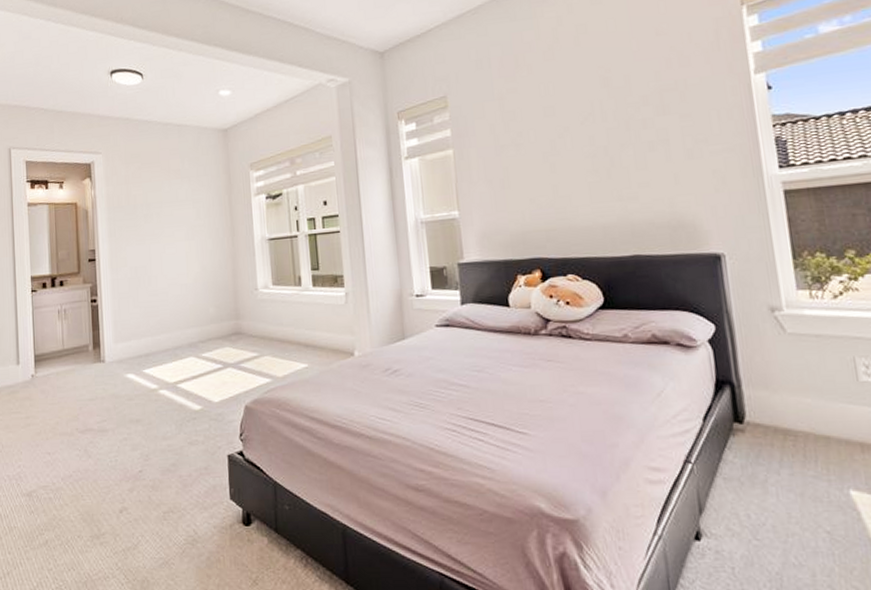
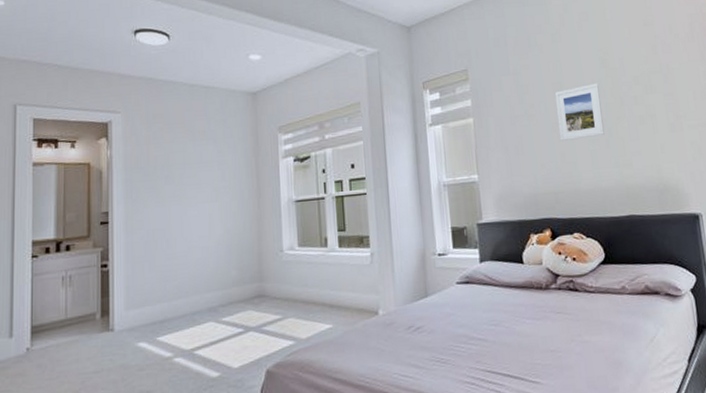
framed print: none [547,105,605,172] -> present [555,82,605,141]

